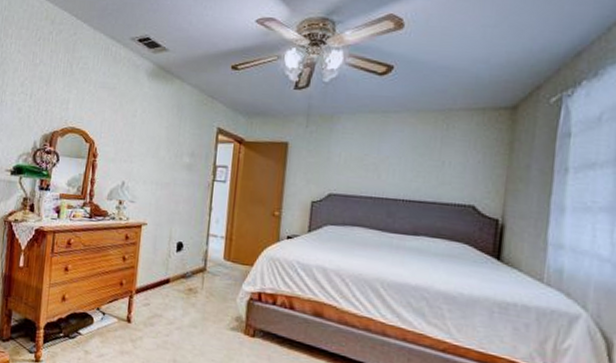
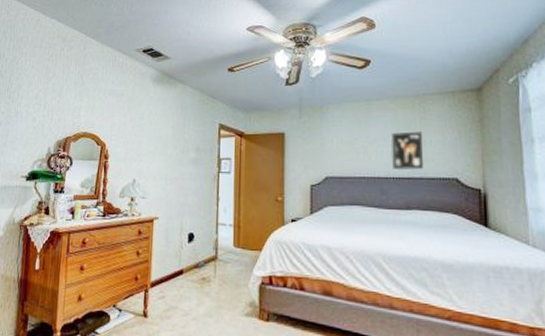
wall art: none [402,150,441,194] -> present [390,131,423,171]

